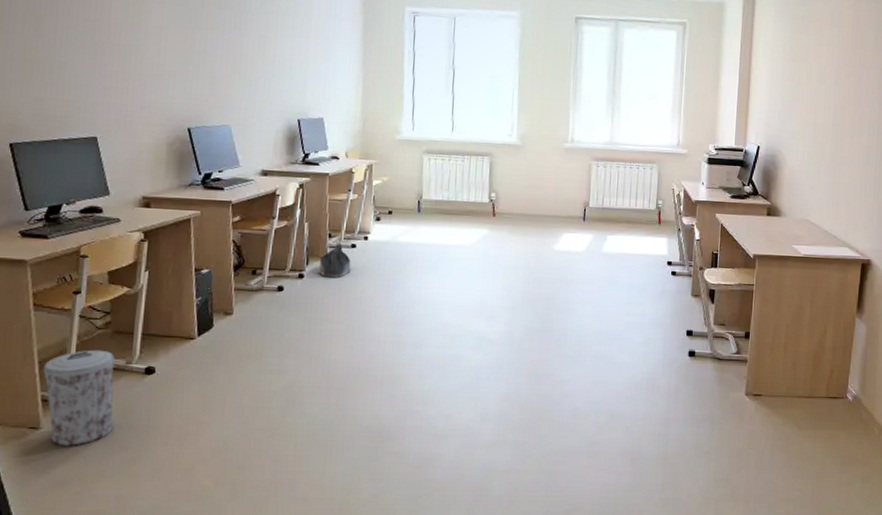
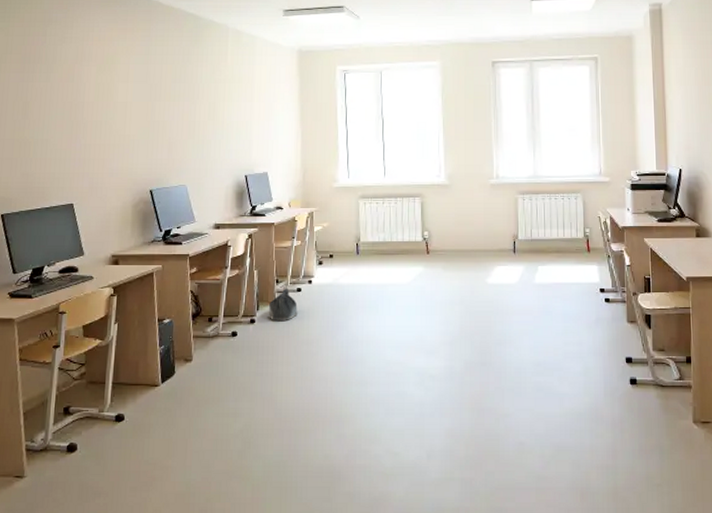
trash can: present [43,349,116,446] -> none [27,400,90,493]

